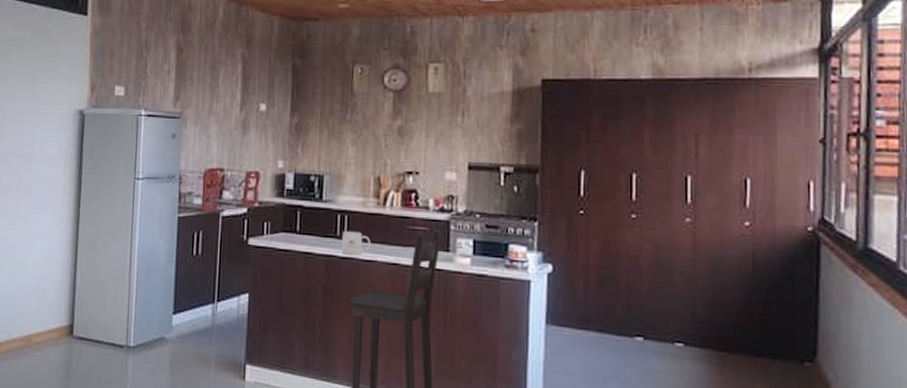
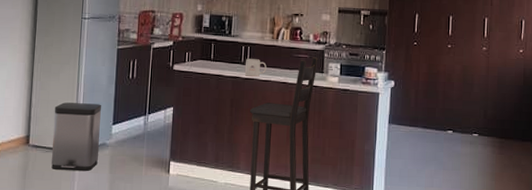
pedal bin: none [99,284,159,372] -> present [51,102,101,171]

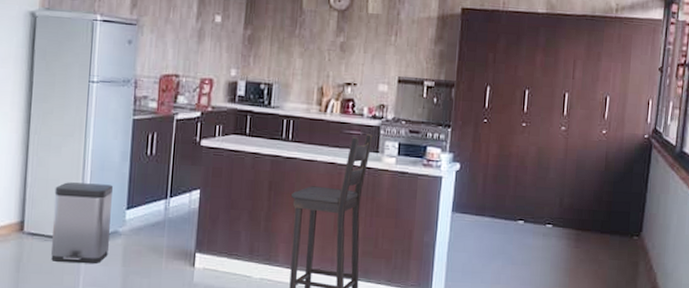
mug: present [244,59,267,78] -> none [285,134,312,157]

